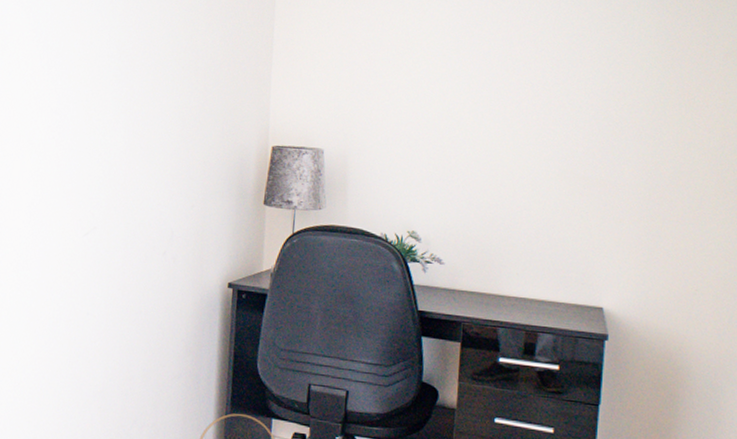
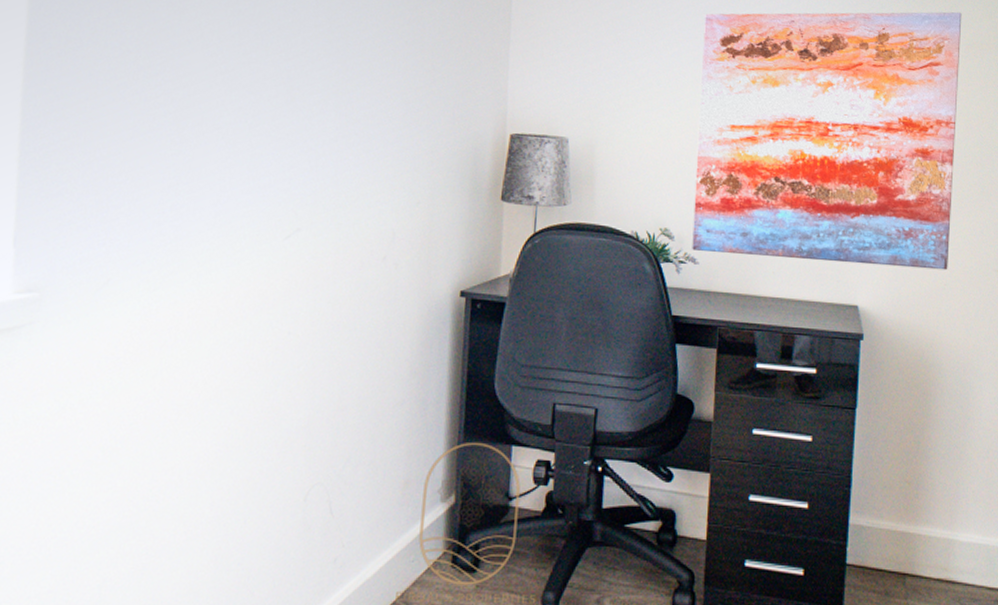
wall art: none [438,20,720,276] -> present [692,12,962,270]

